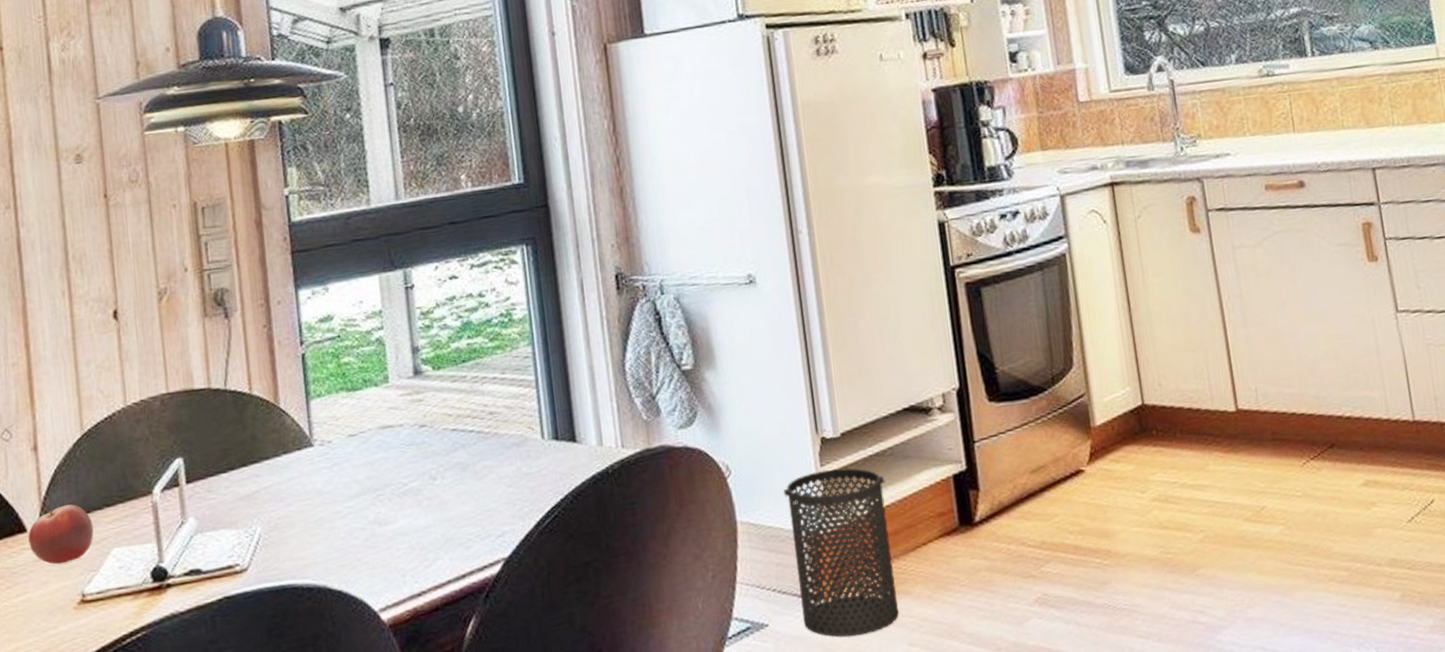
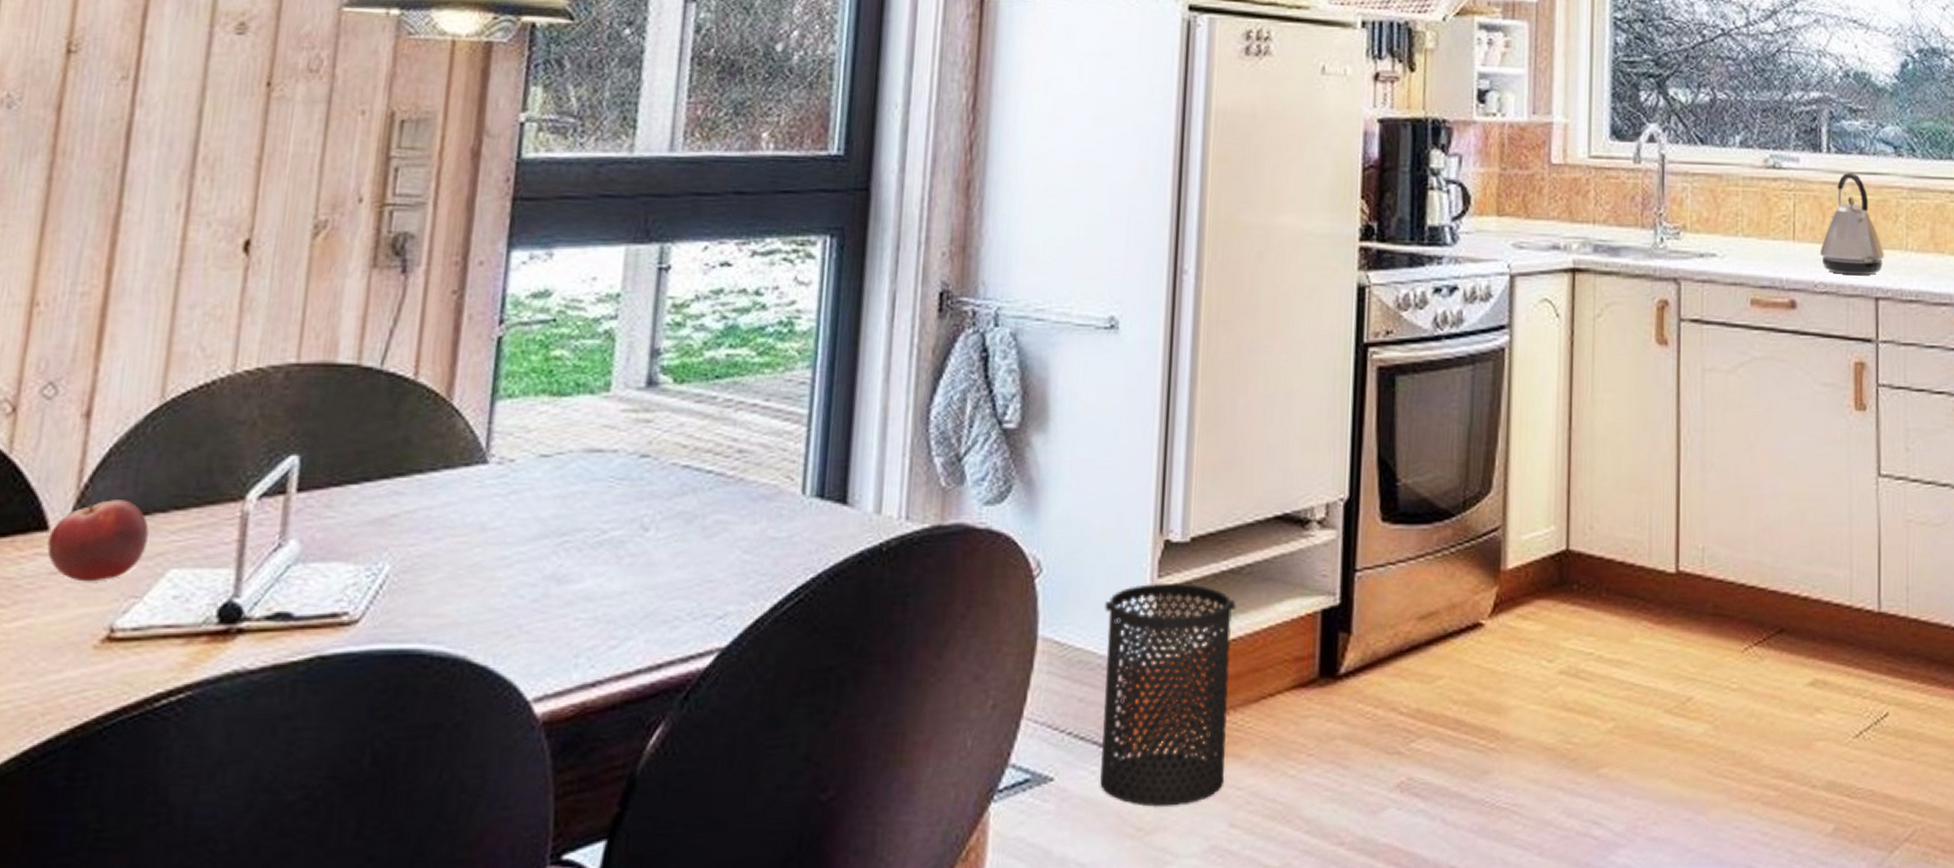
kettle: none [1317,69,1375,154] -> present [1819,172,1885,275]

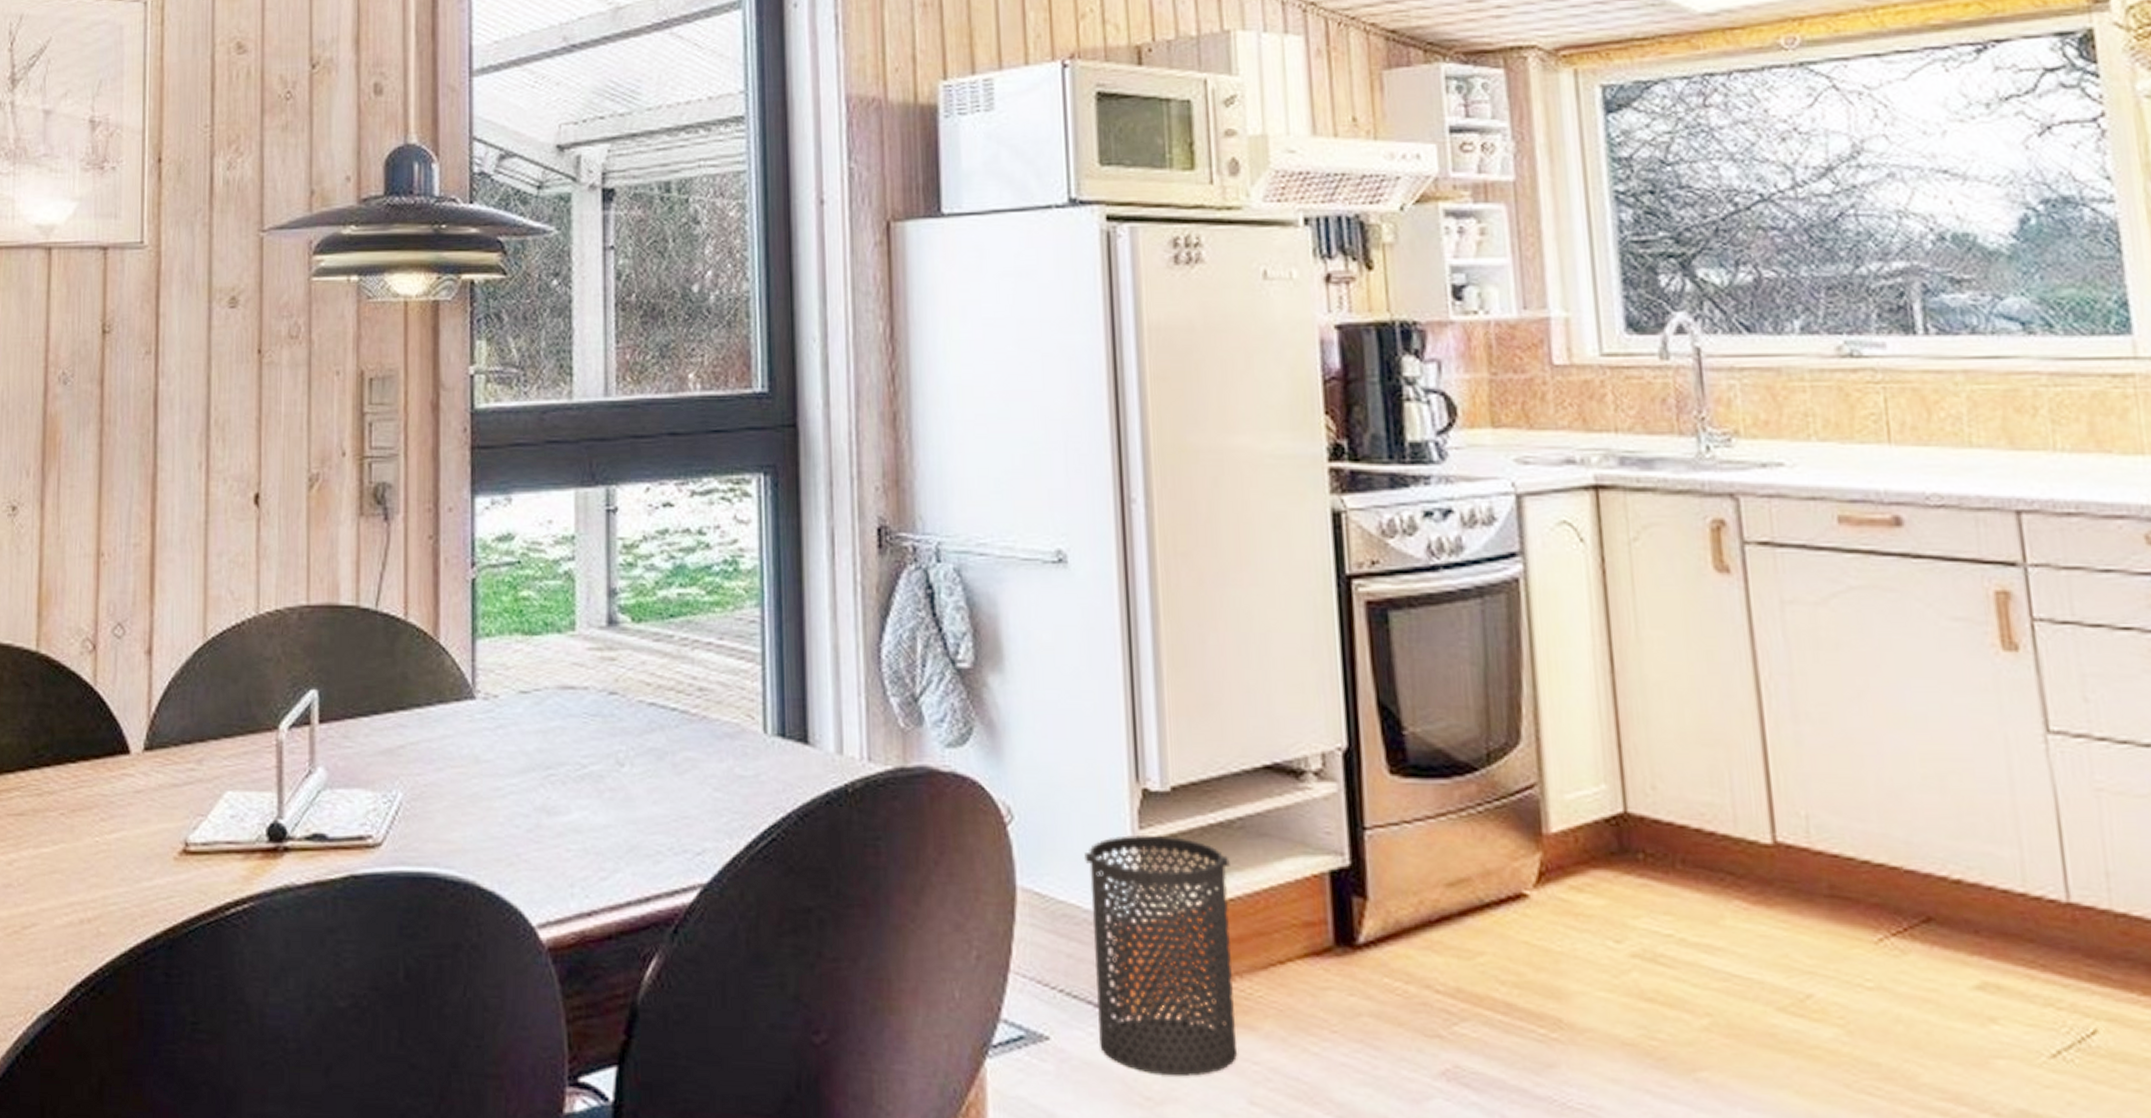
fruit: present [47,500,149,582] -> none [131,728,206,801]
kettle: present [1819,172,1885,275] -> none [1927,357,2024,483]

